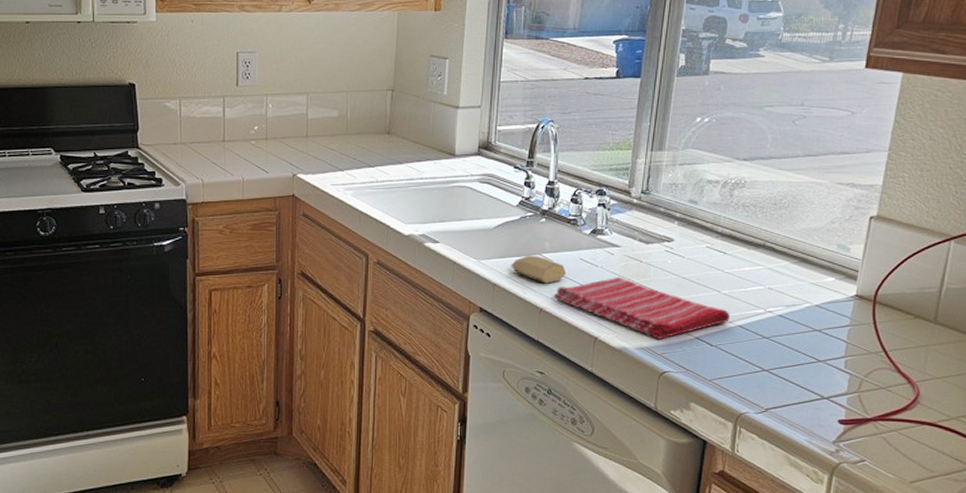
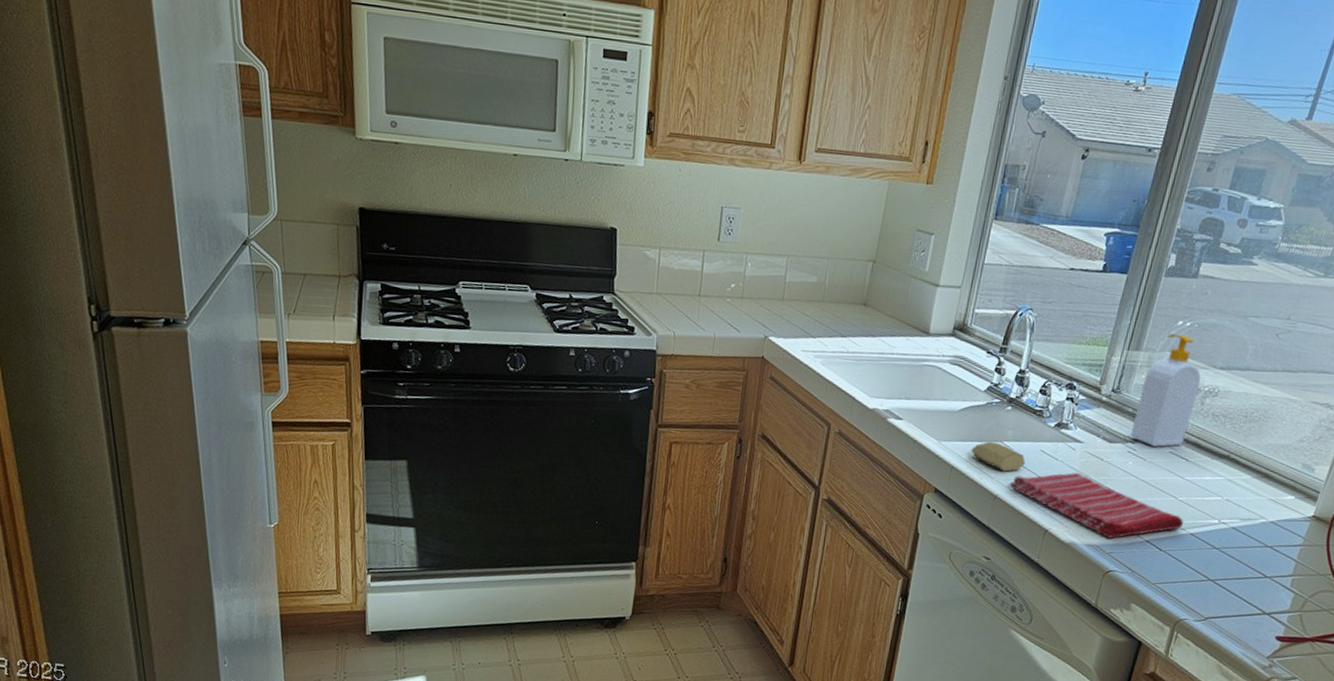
soap bottle: none [666,130,727,243] -> present [1130,333,1201,447]

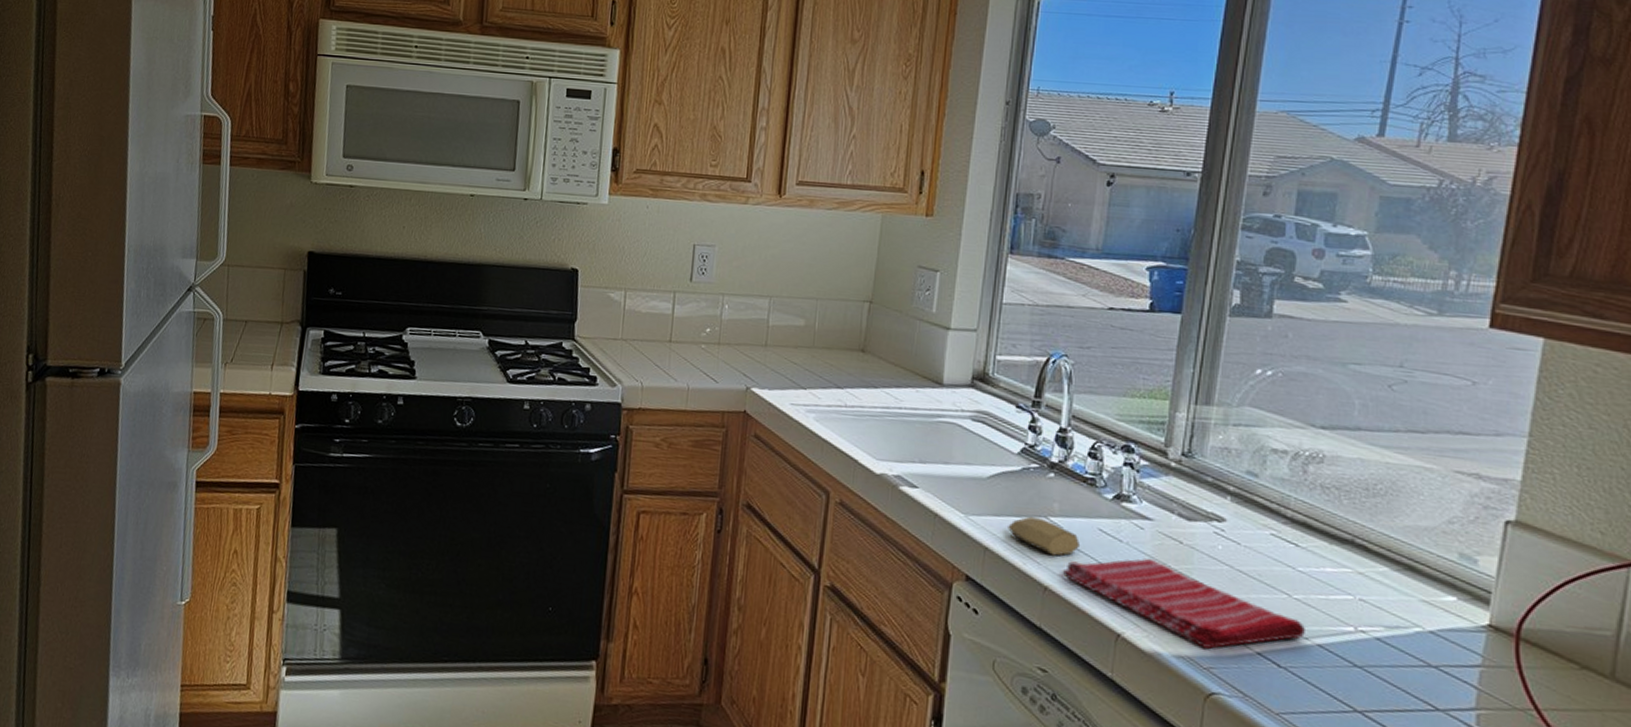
soap bottle: present [1130,333,1201,447] -> none [1215,384,1298,527]

